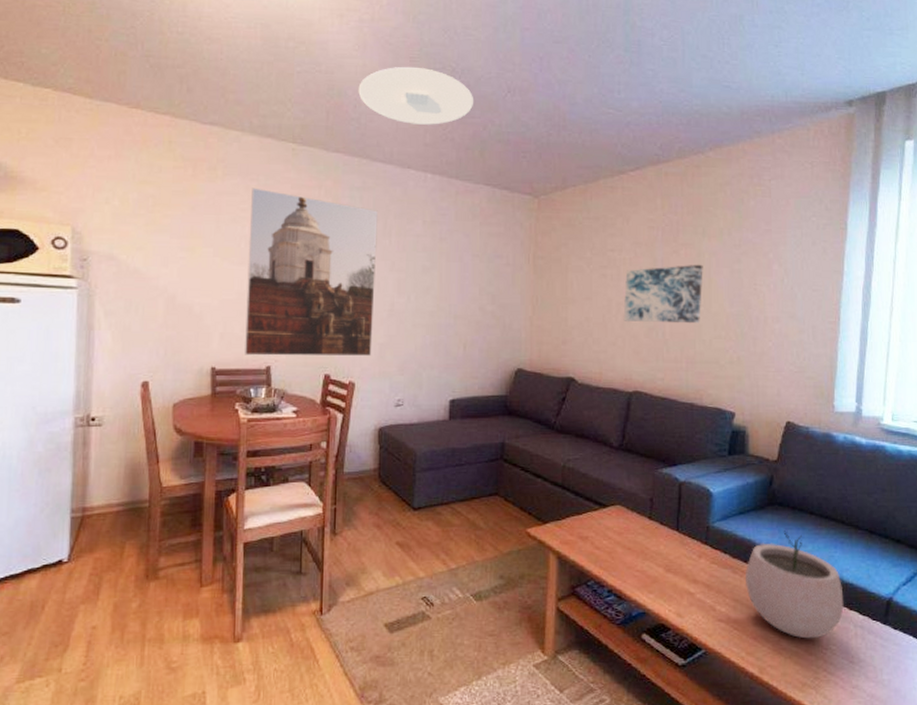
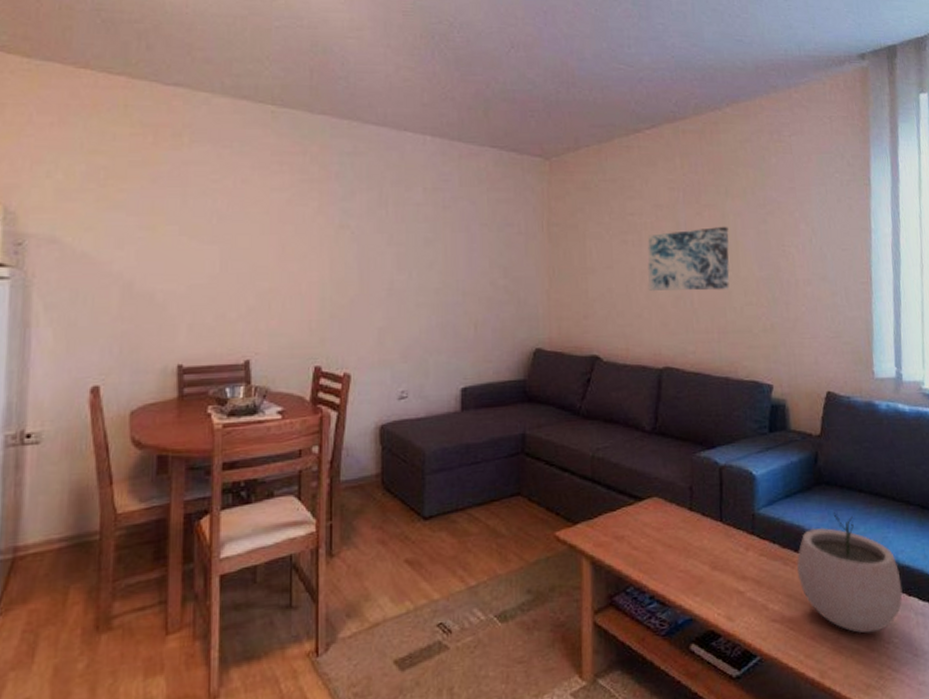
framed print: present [245,187,378,357] -> none [218,155,372,349]
ceiling light: present [358,66,474,125] -> none [346,20,475,83]

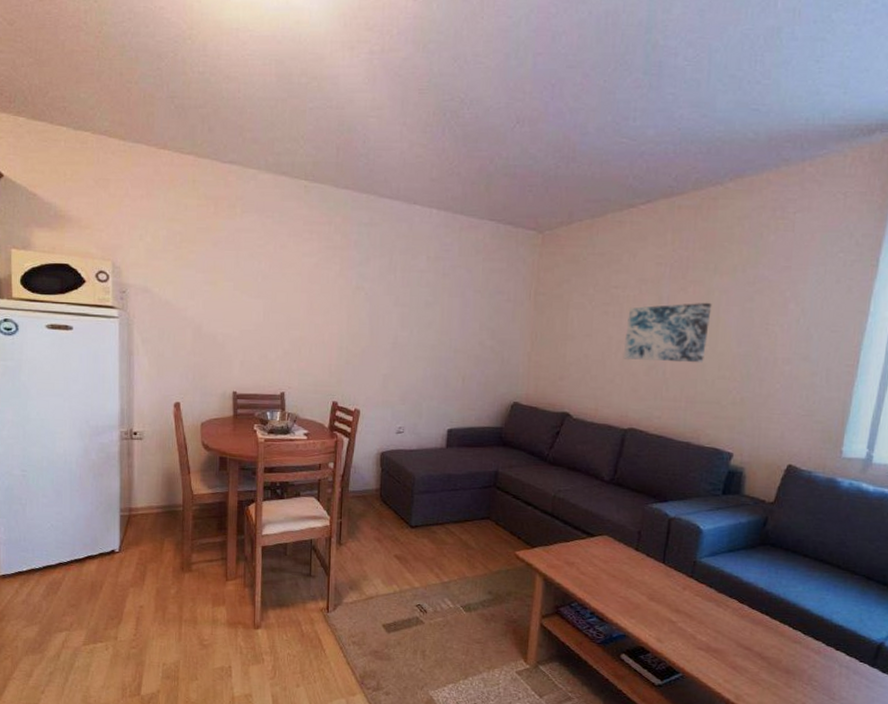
plant pot: present [797,512,903,634] -> none [729,570,831,674]

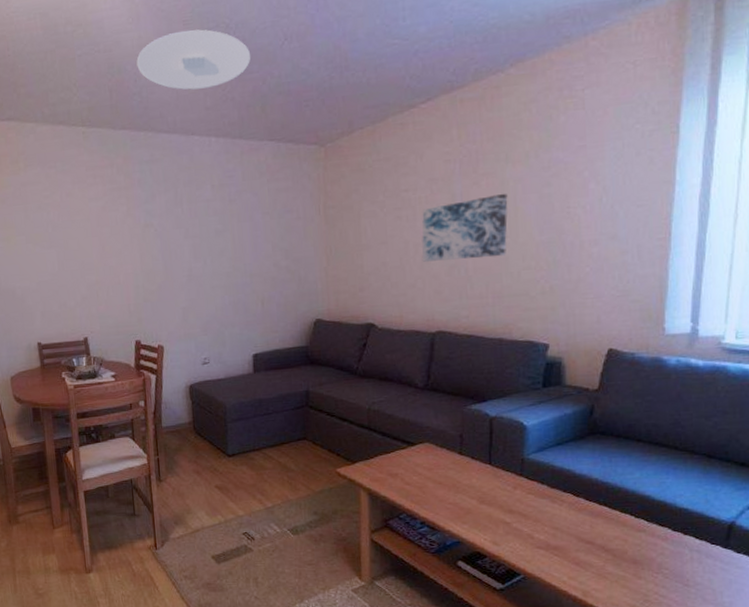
ceiling light: none [367,99,482,159] -> present [136,29,251,90]

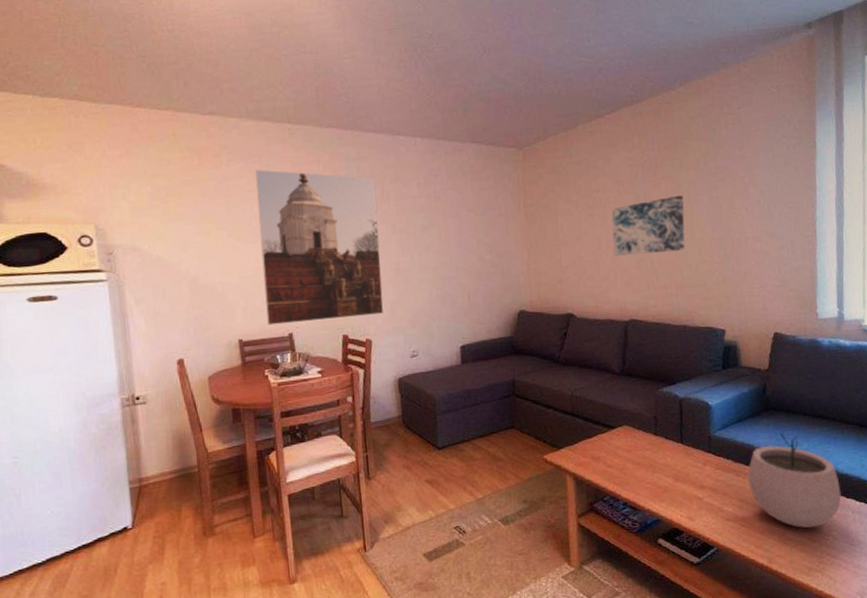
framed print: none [51,174,176,330] -> present [255,169,384,326]
ceiling light: present [136,29,251,90] -> none [343,37,453,93]
plant pot: none [565,459,678,564] -> present [748,433,842,528]

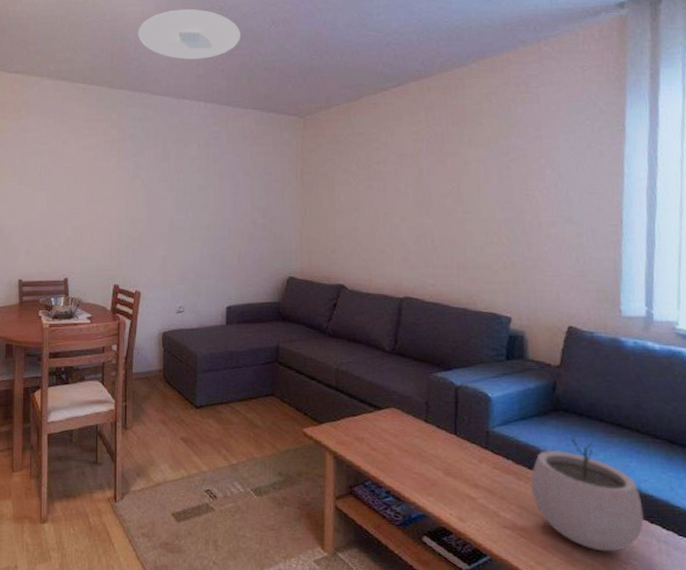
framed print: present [255,169,384,326] -> none [46,124,157,269]
ceiling light: none [343,37,453,93] -> present [138,9,241,60]
wall art: present [611,195,685,256] -> none [390,172,471,231]

